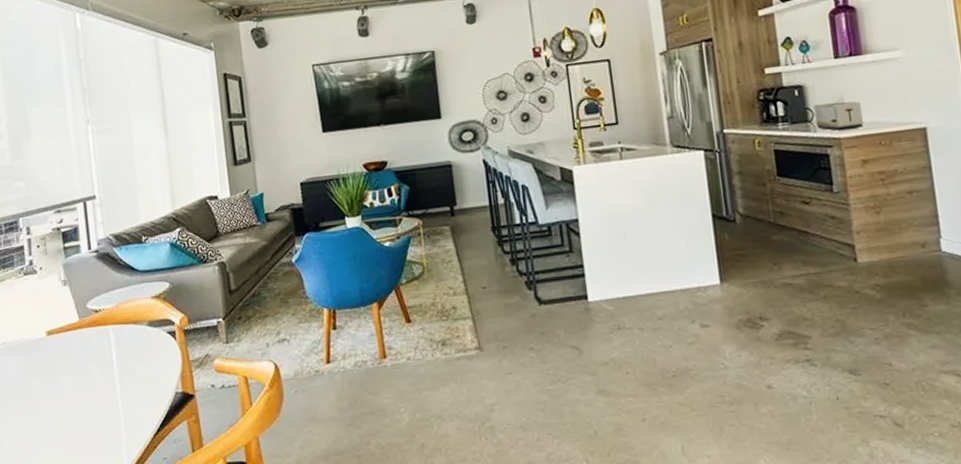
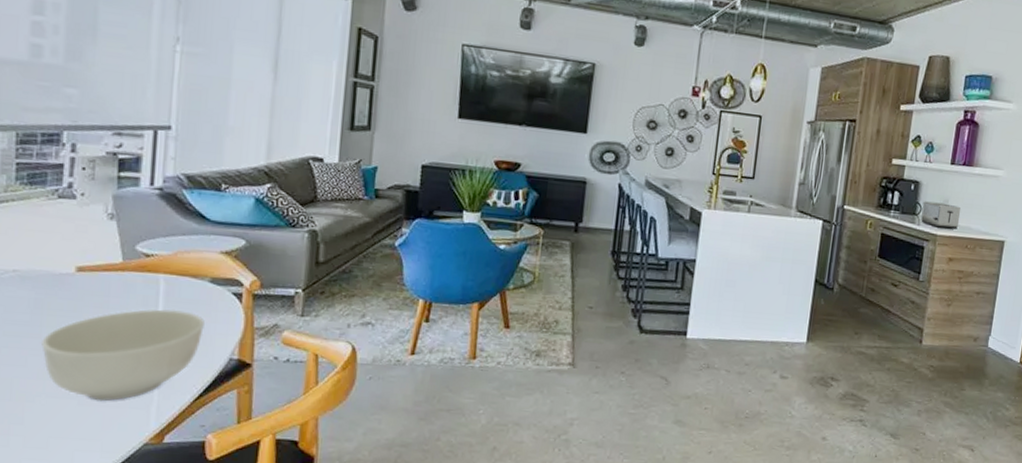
bowl: none [31,355,151,448] -> present [42,309,205,402]

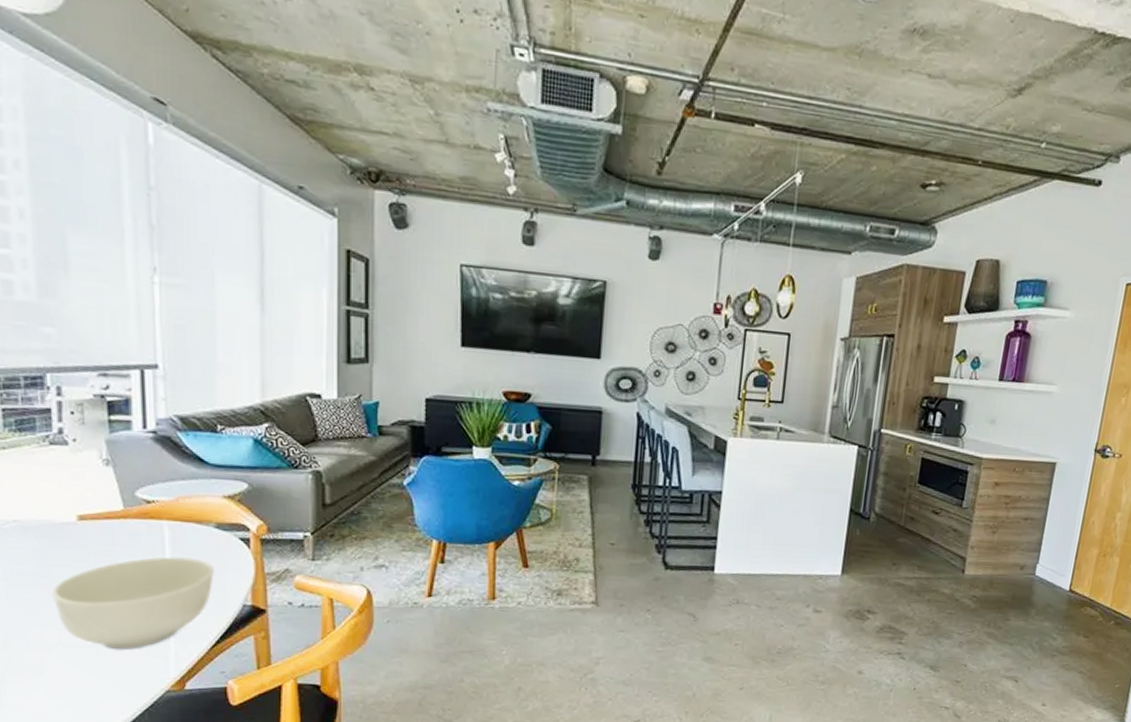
toaster: present [921,201,961,230] -> none [965,422,1010,452]

